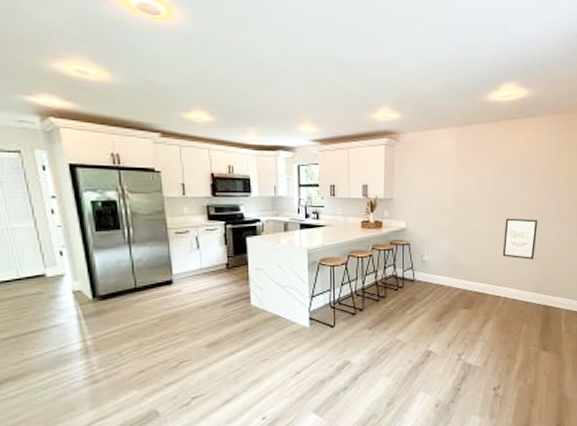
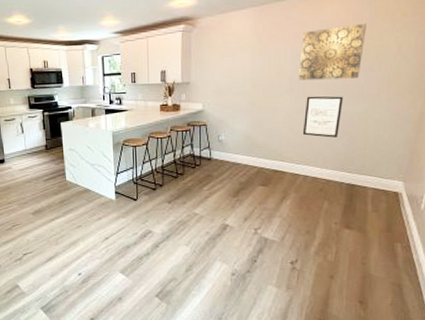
wall art: none [498,151,556,203] -> present [299,23,367,81]

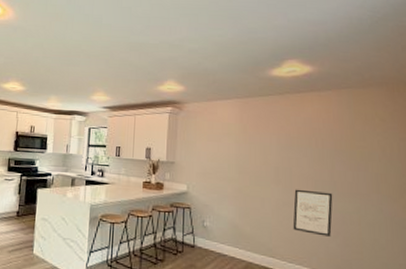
wall art: present [299,23,367,81] -> none [285,124,348,176]

